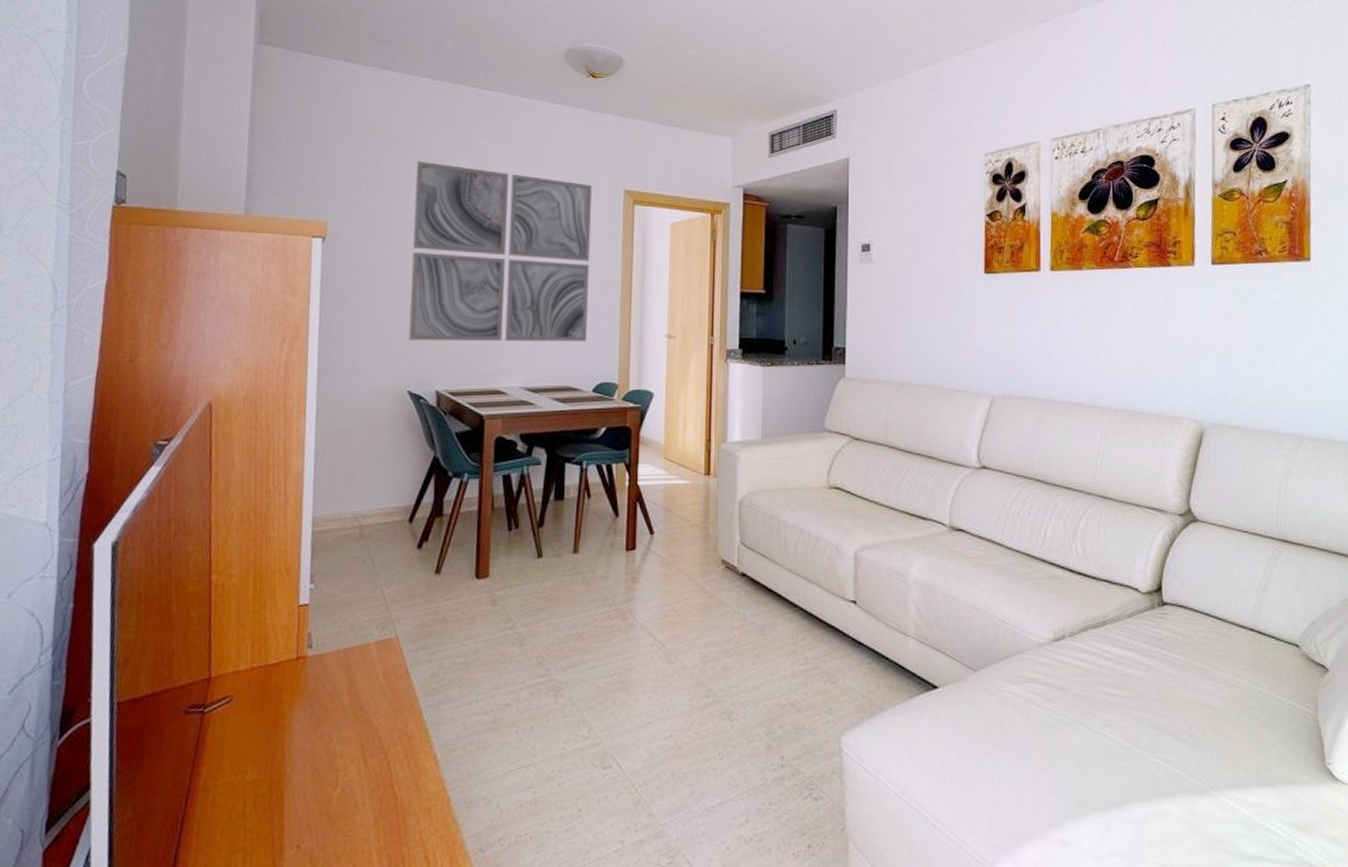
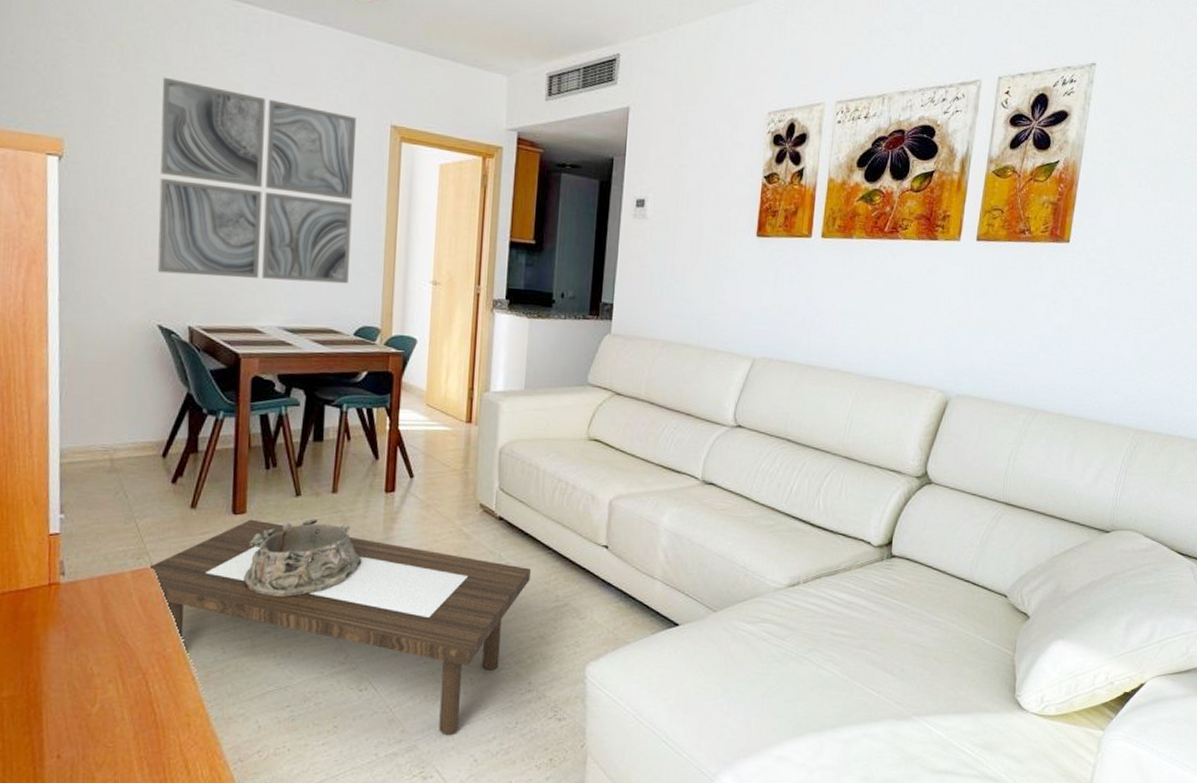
coffee table: none [394,583,777,818] -> present [149,519,531,735]
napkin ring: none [486,581,604,665] -> present [244,518,362,597]

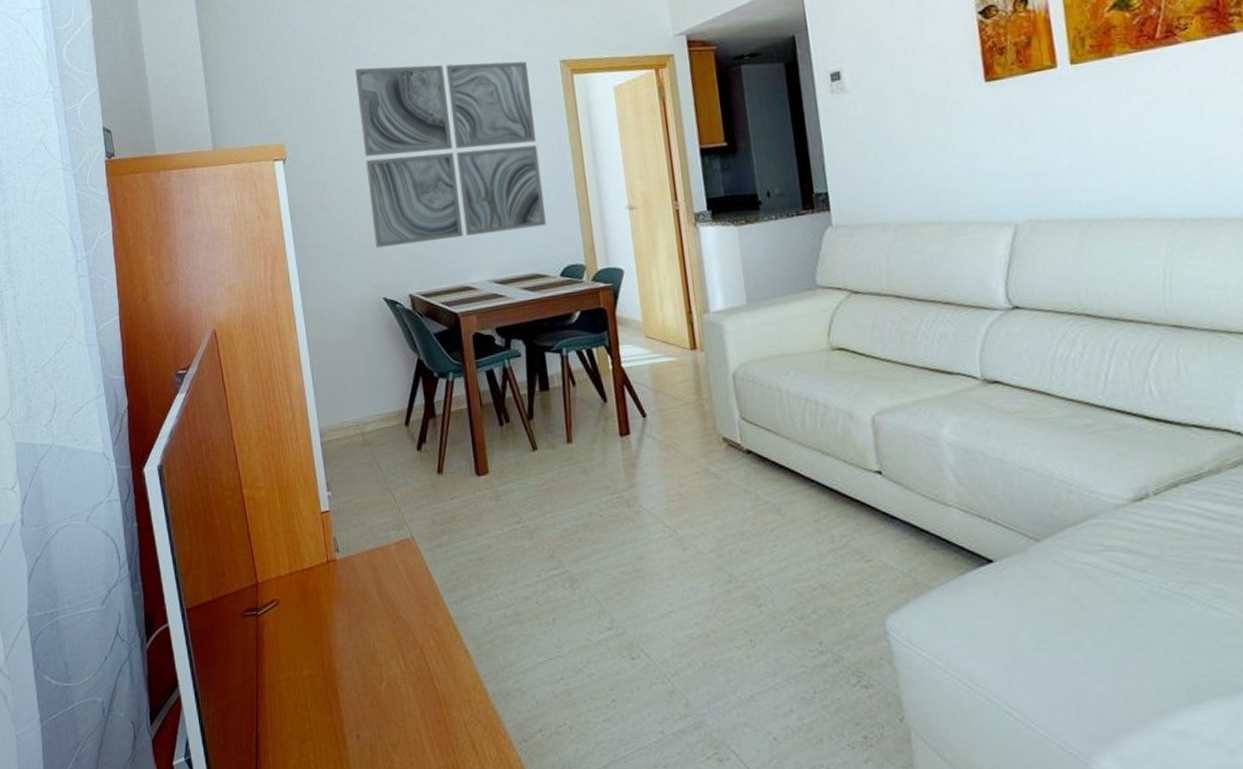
coffee table: present [149,519,531,735] -> none [410,479,796,708]
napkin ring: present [244,518,362,597] -> none [496,472,610,559]

